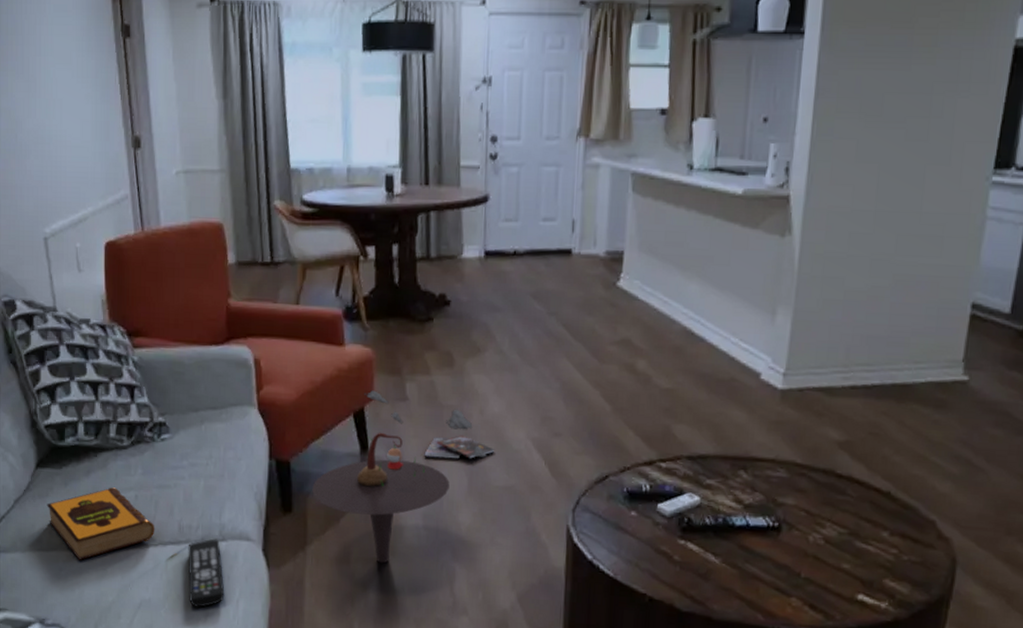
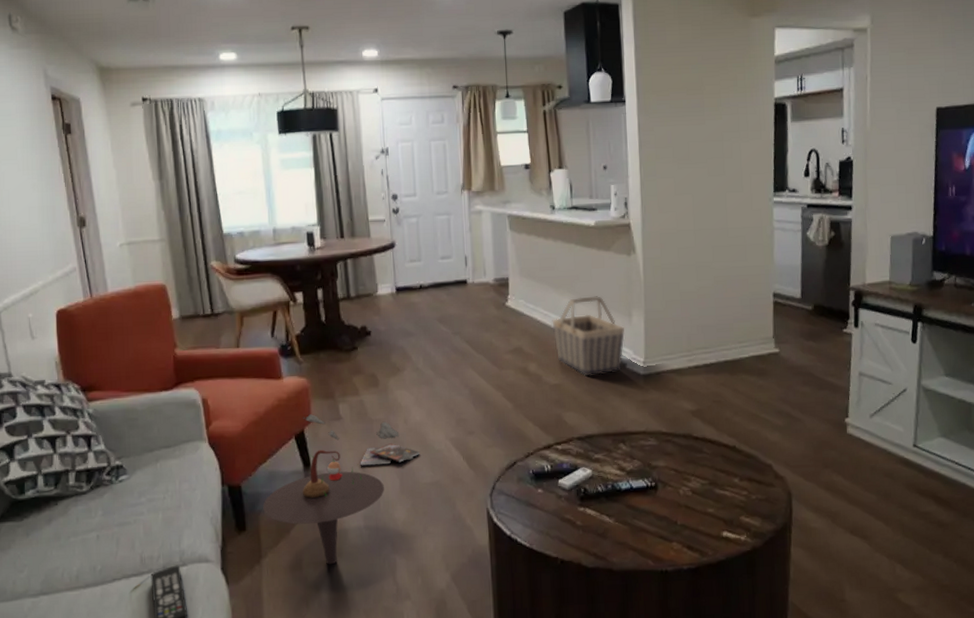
hardback book: present [46,487,155,560] -> none [9,531,118,605]
basket: none [672,284,764,384] -> present [552,296,625,377]

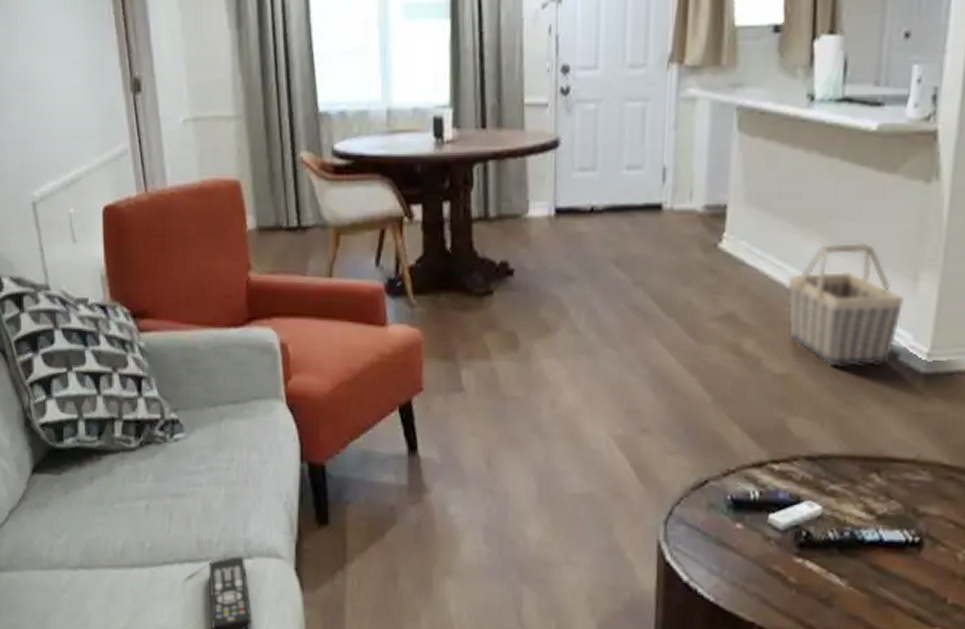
side table: present [263,414,414,565] -> none [352,379,560,586]
booklet: present [360,443,420,466] -> none [484,432,570,462]

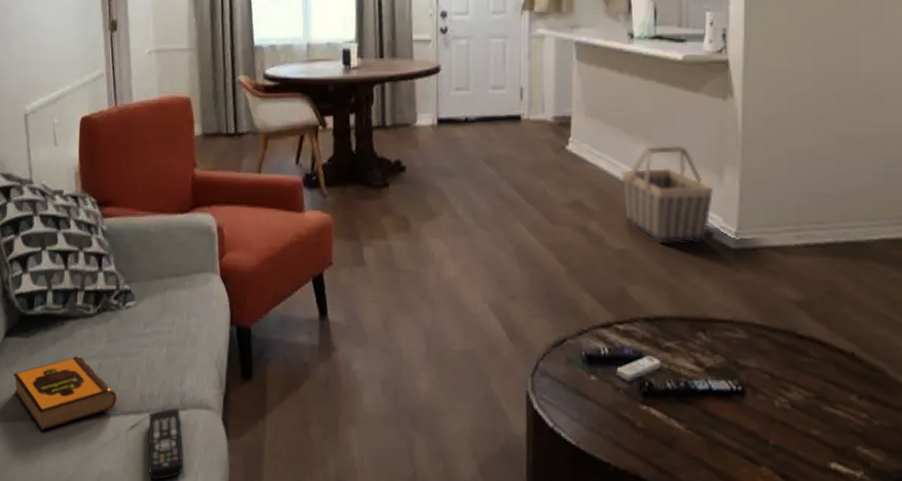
hardback book: none [45,496,170,581] -> present [13,356,118,431]

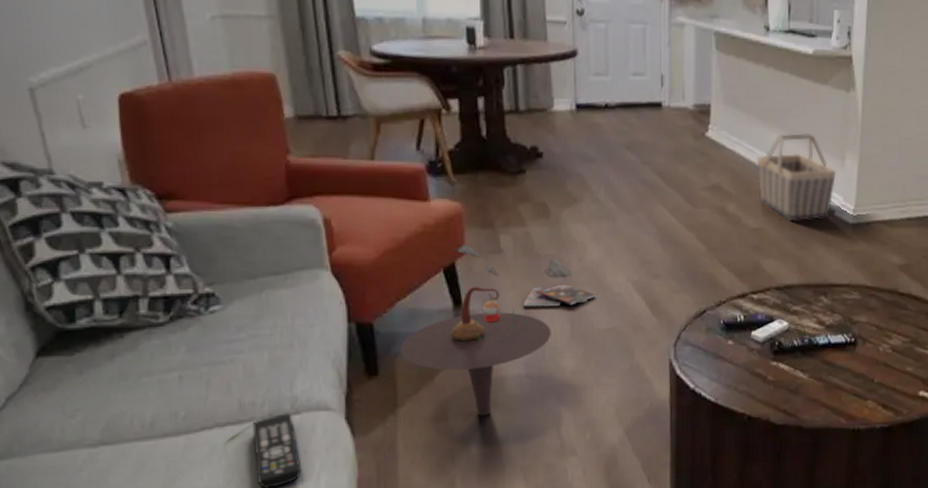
hardback book: present [13,356,118,431] -> none [54,370,208,456]
side table: none [272,255,444,433] -> present [400,245,588,416]
booklet: none [382,299,452,324] -> present [523,283,596,307]

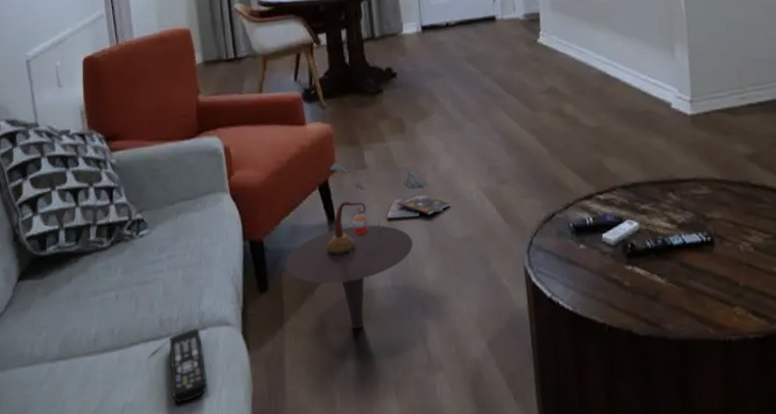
basket: present [757,133,836,222] -> none [587,30,668,118]

